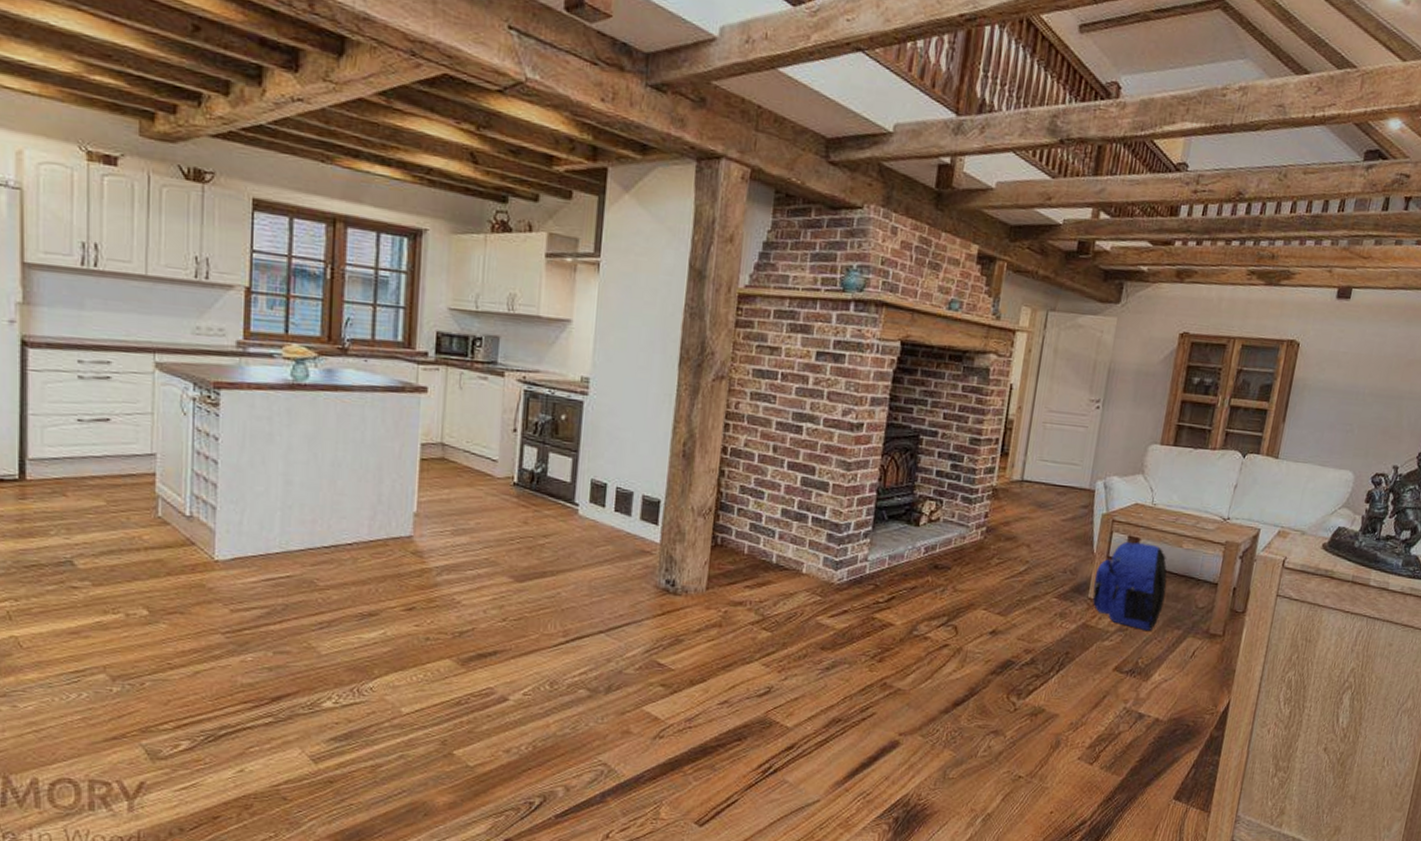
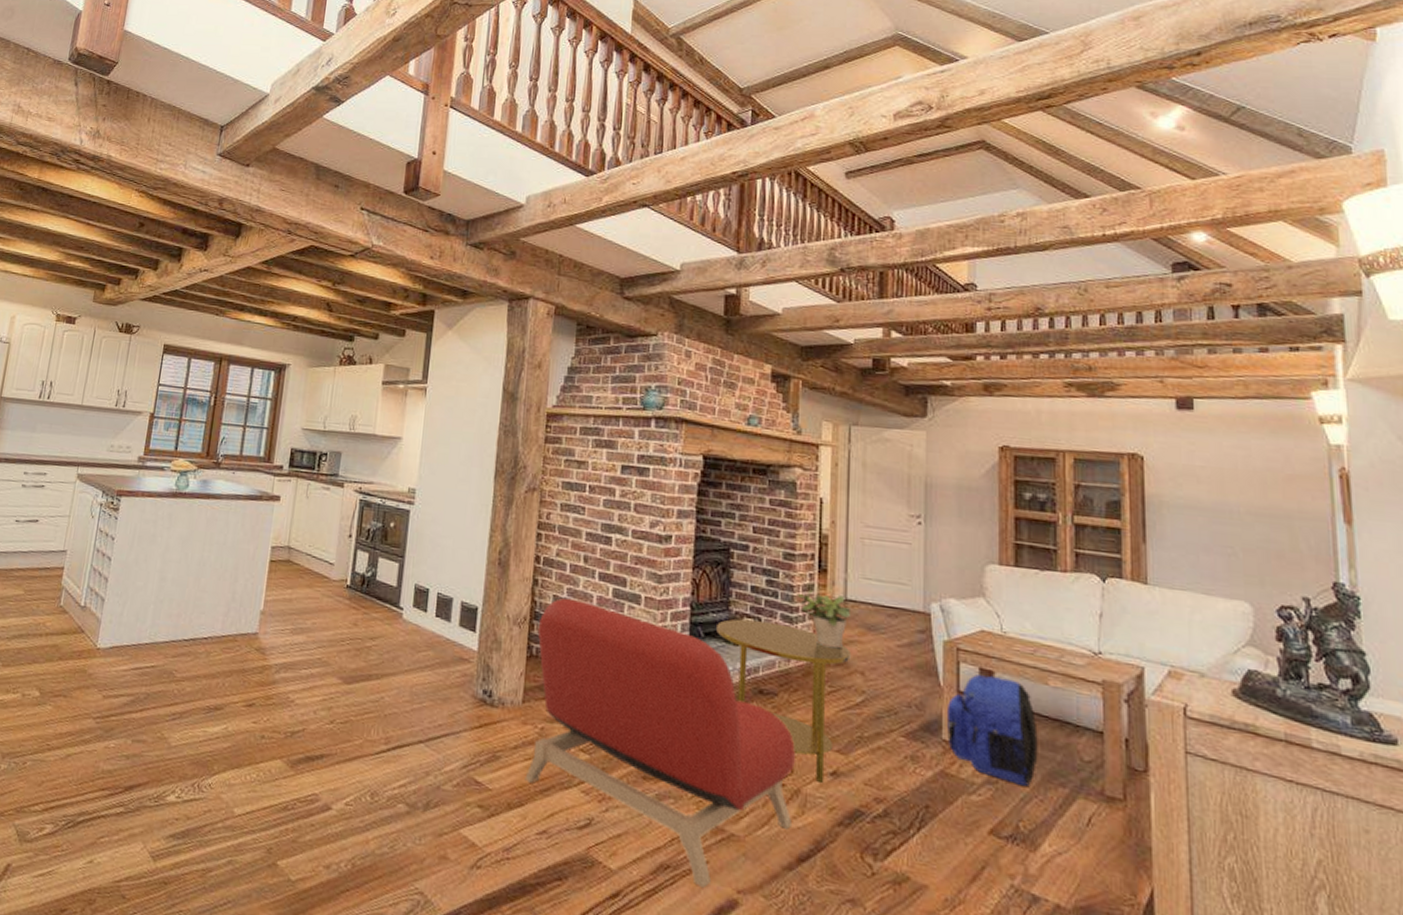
armchair: none [707,487,962,735] -> present [525,597,795,889]
side table: none [900,502,1021,642] -> present [717,619,851,784]
potted plant: none [978,472,1026,525] -> present [797,589,851,649]

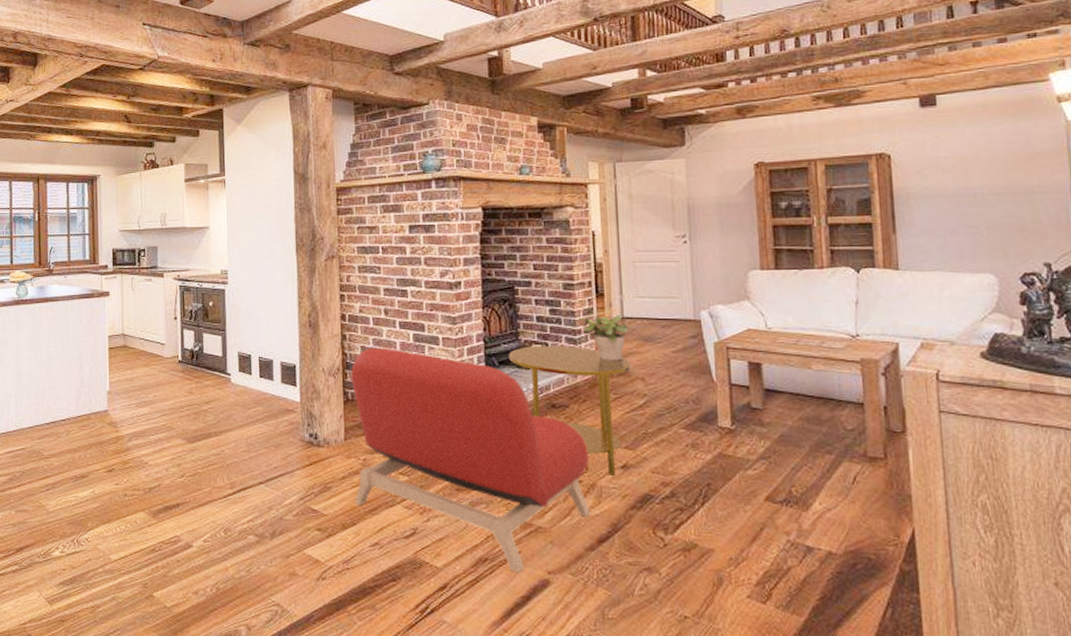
backpack: present [946,675,1038,786] -> none [720,368,806,457]

